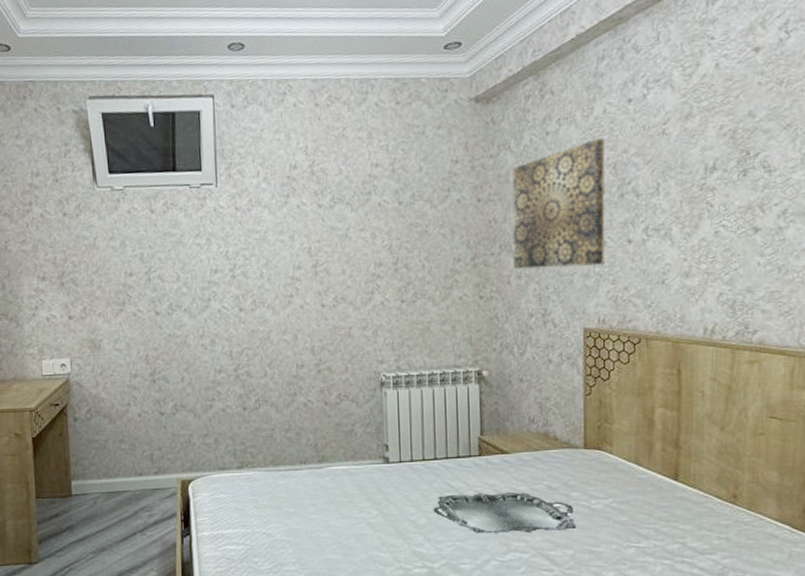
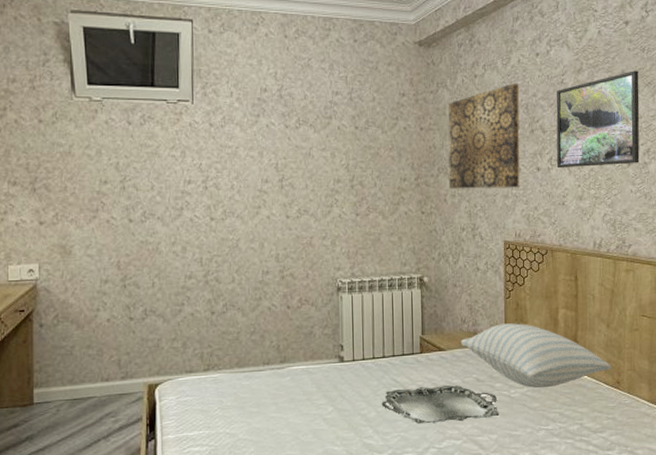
pillow: none [528,424,727,500] -> present [460,323,612,389]
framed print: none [654,110,773,240] -> present [556,70,640,169]

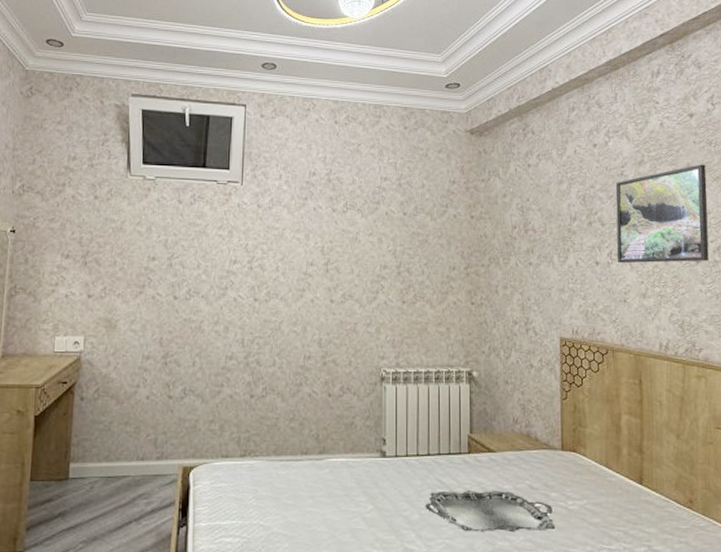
wall art: present [448,83,520,189] -> none [500,174,577,282]
pillow: present [460,323,612,389] -> none [512,427,684,502]

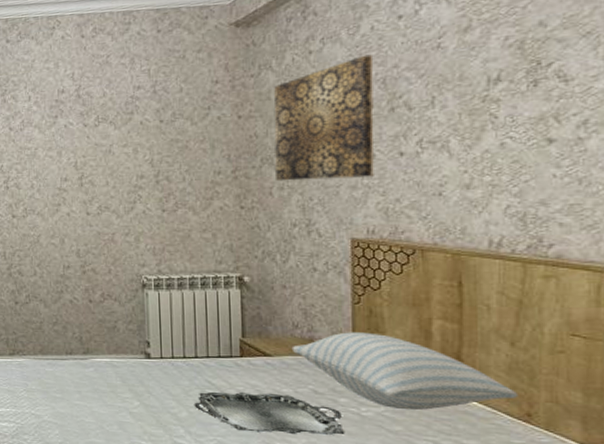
wall art: none [500,174,577,282] -> present [274,54,374,182]
pillow: none [512,427,684,502] -> present [291,332,519,411]
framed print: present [615,164,709,264] -> none [429,18,570,152]

